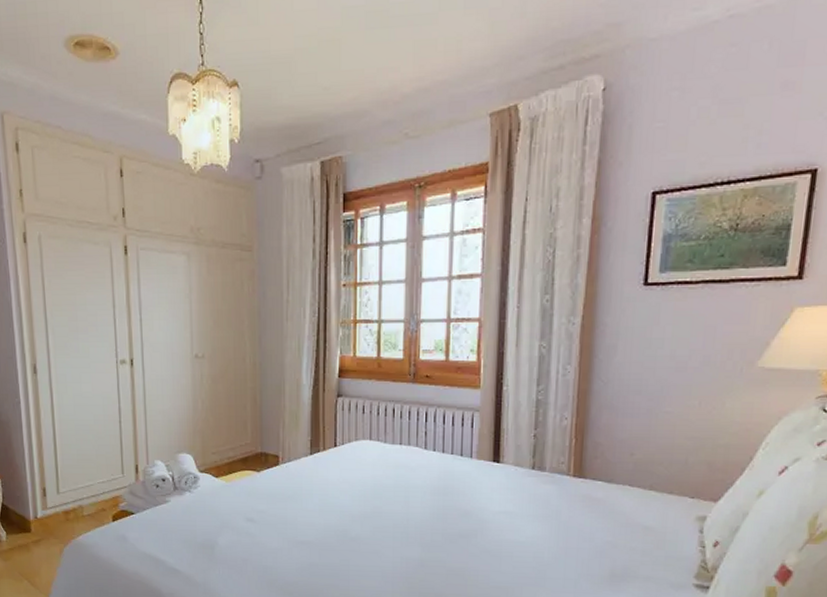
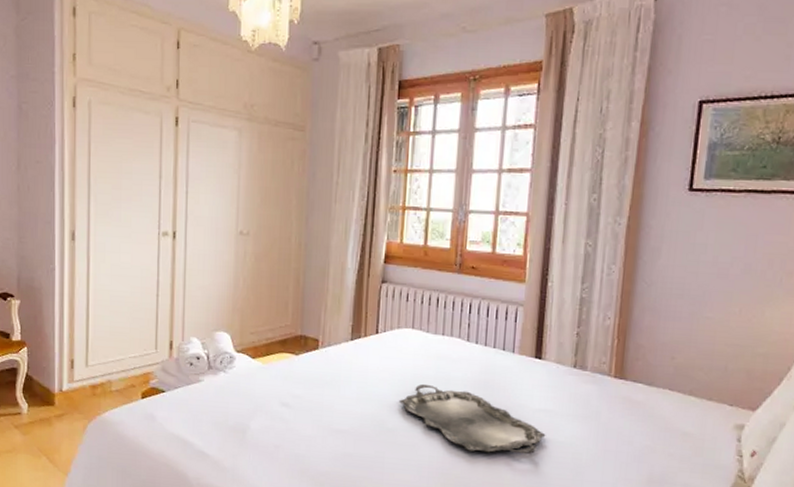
serving tray: none [361,494,507,556] -> present [399,384,546,454]

